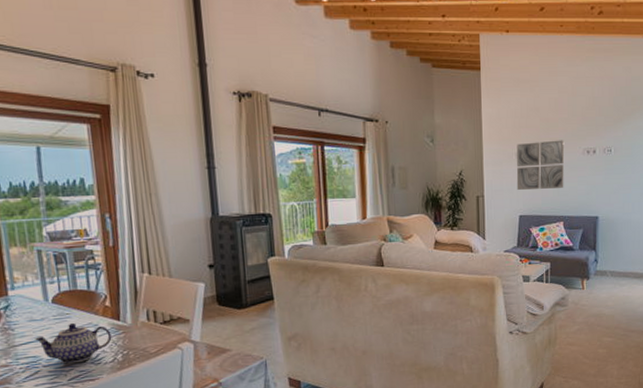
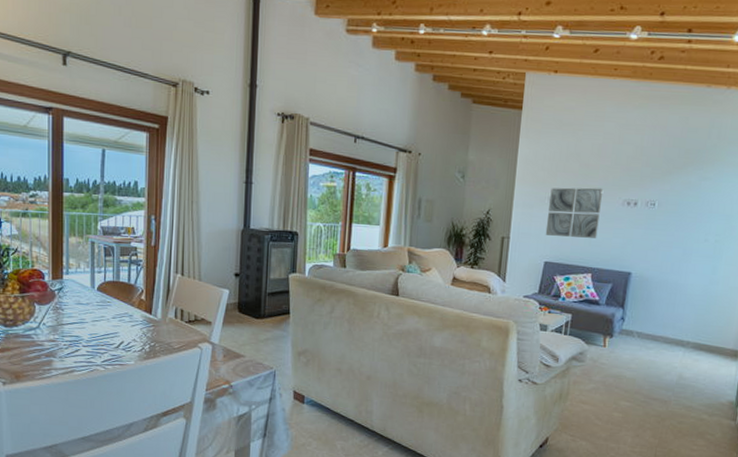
teapot: present [35,322,112,364] -> none [79,310,143,348]

